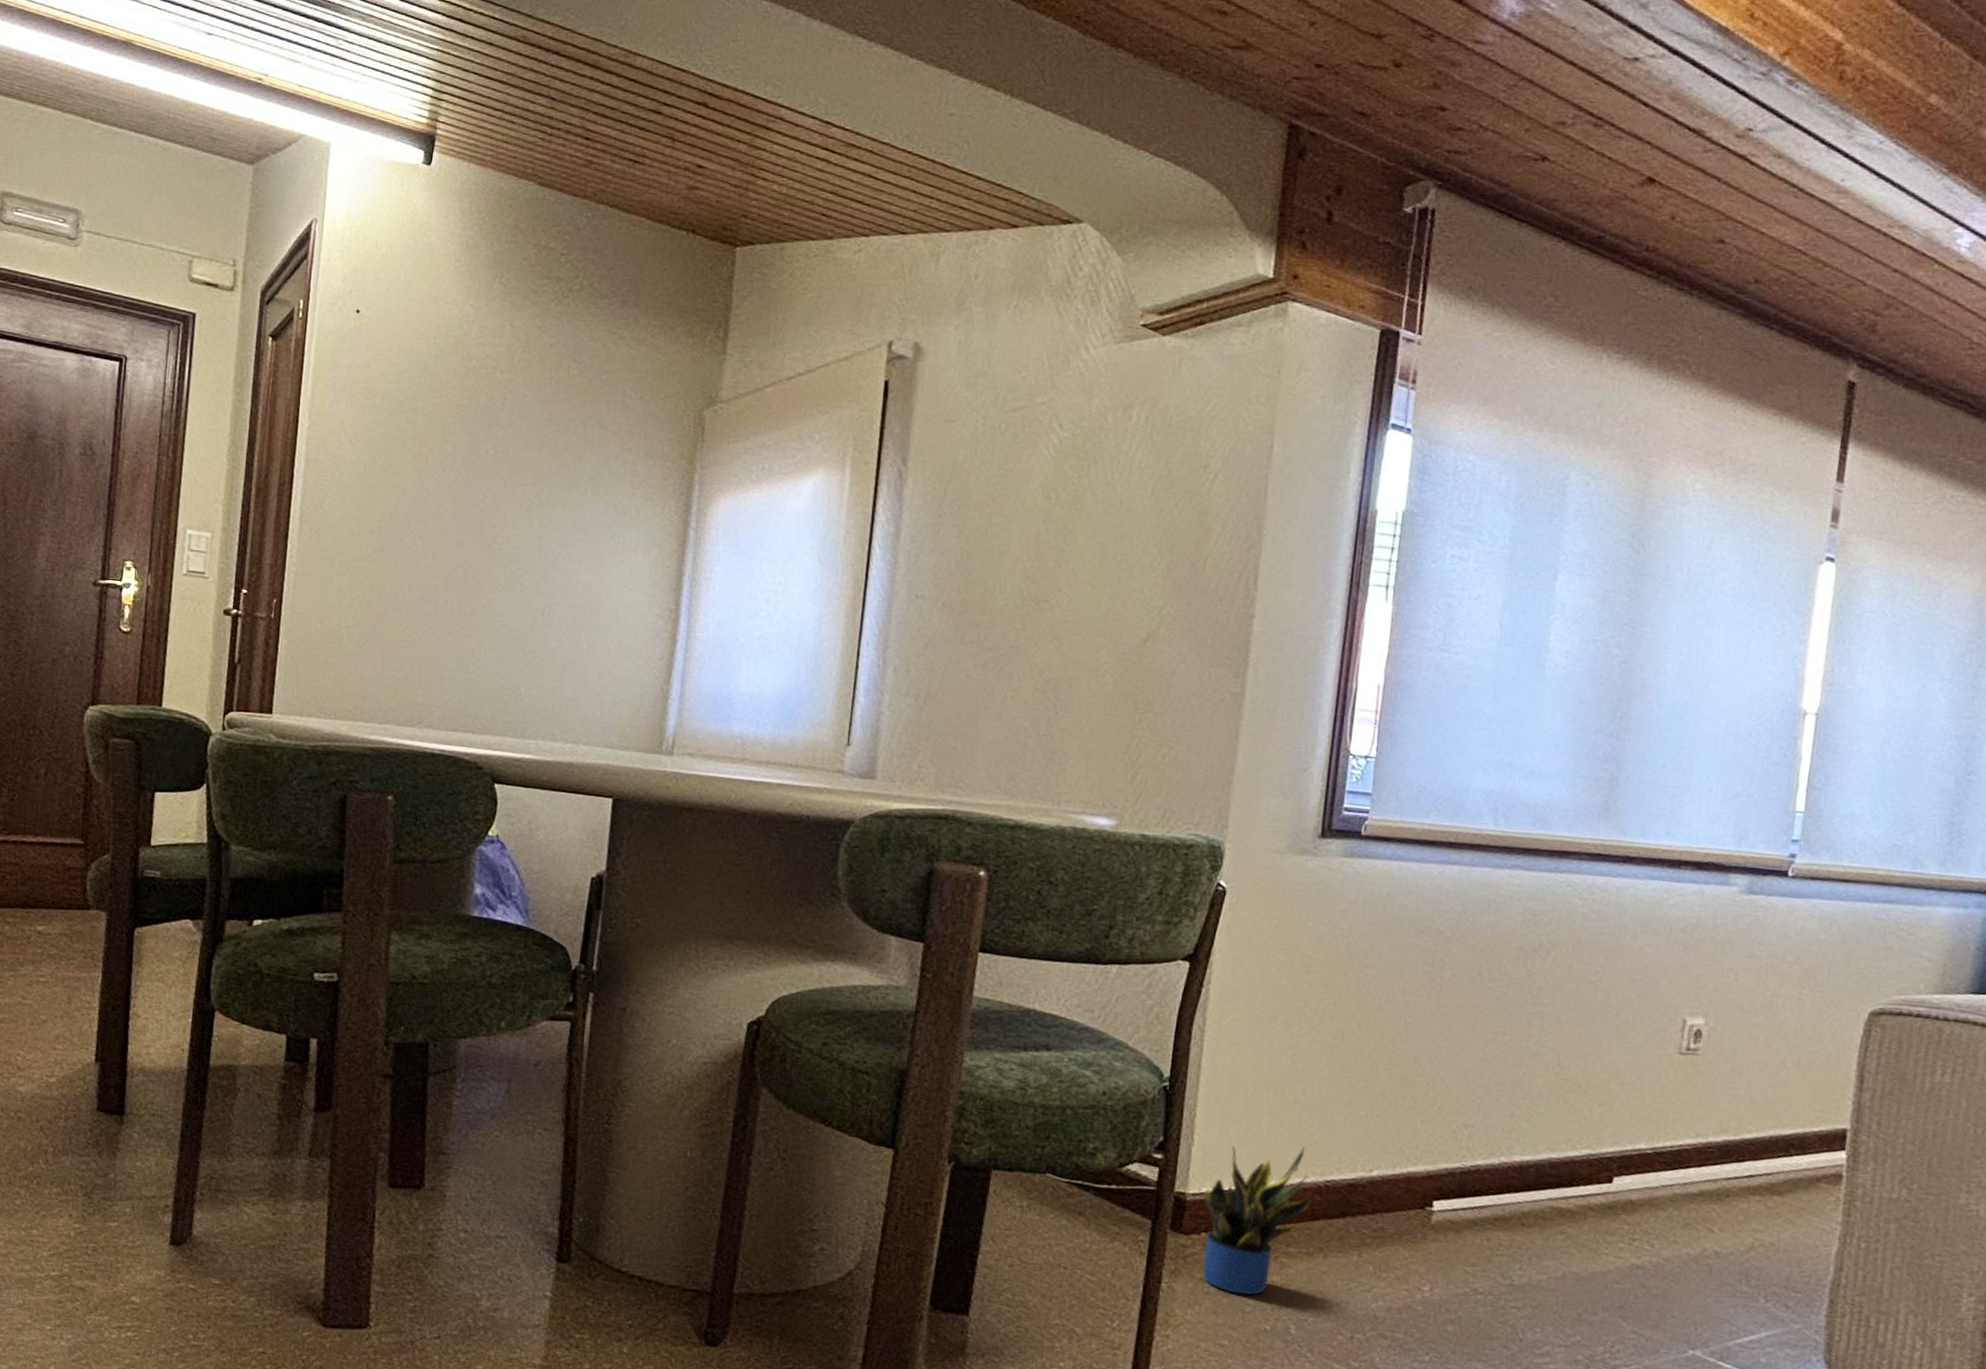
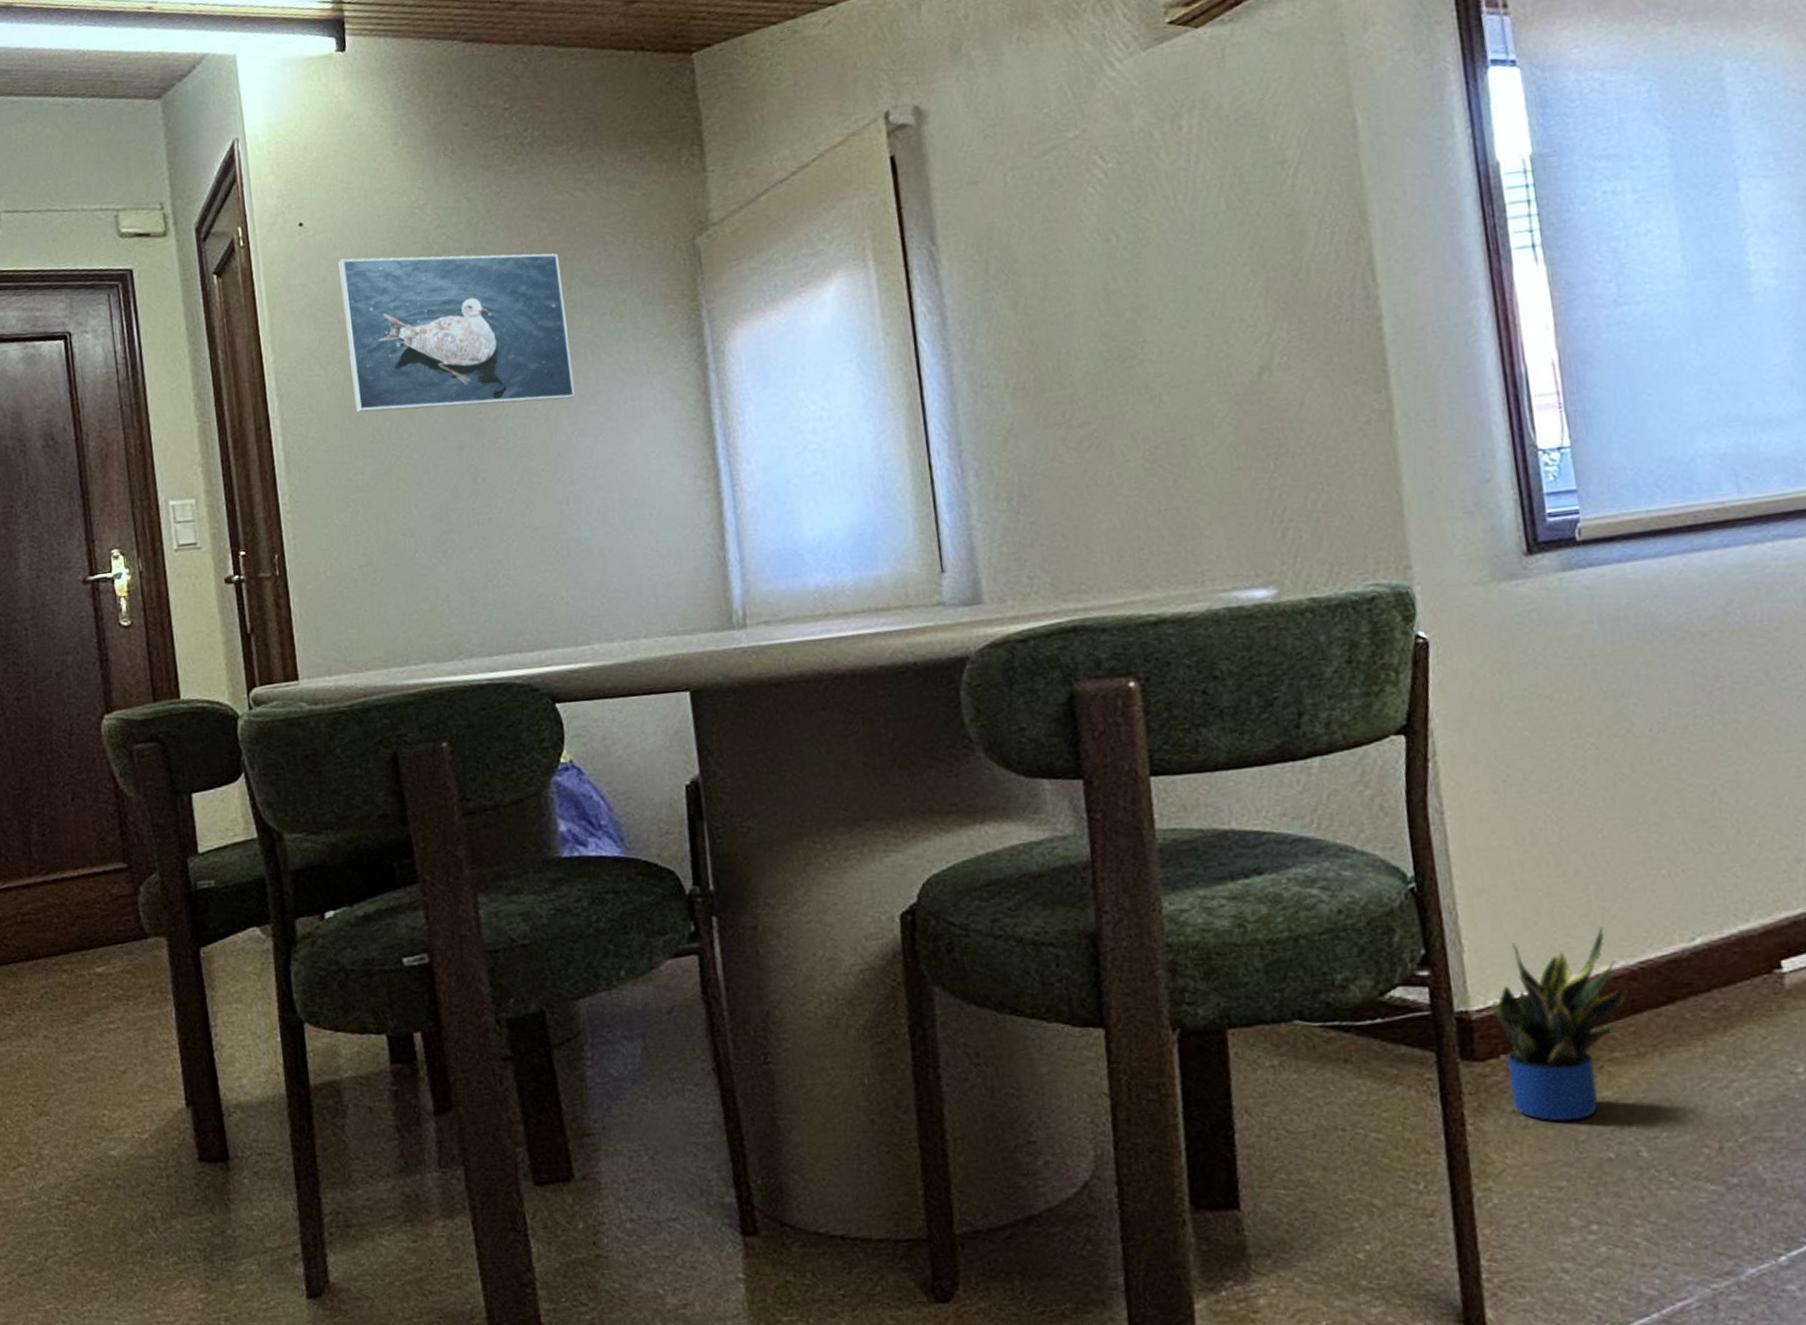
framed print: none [373,351,581,524] -> present [338,253,575,413]

